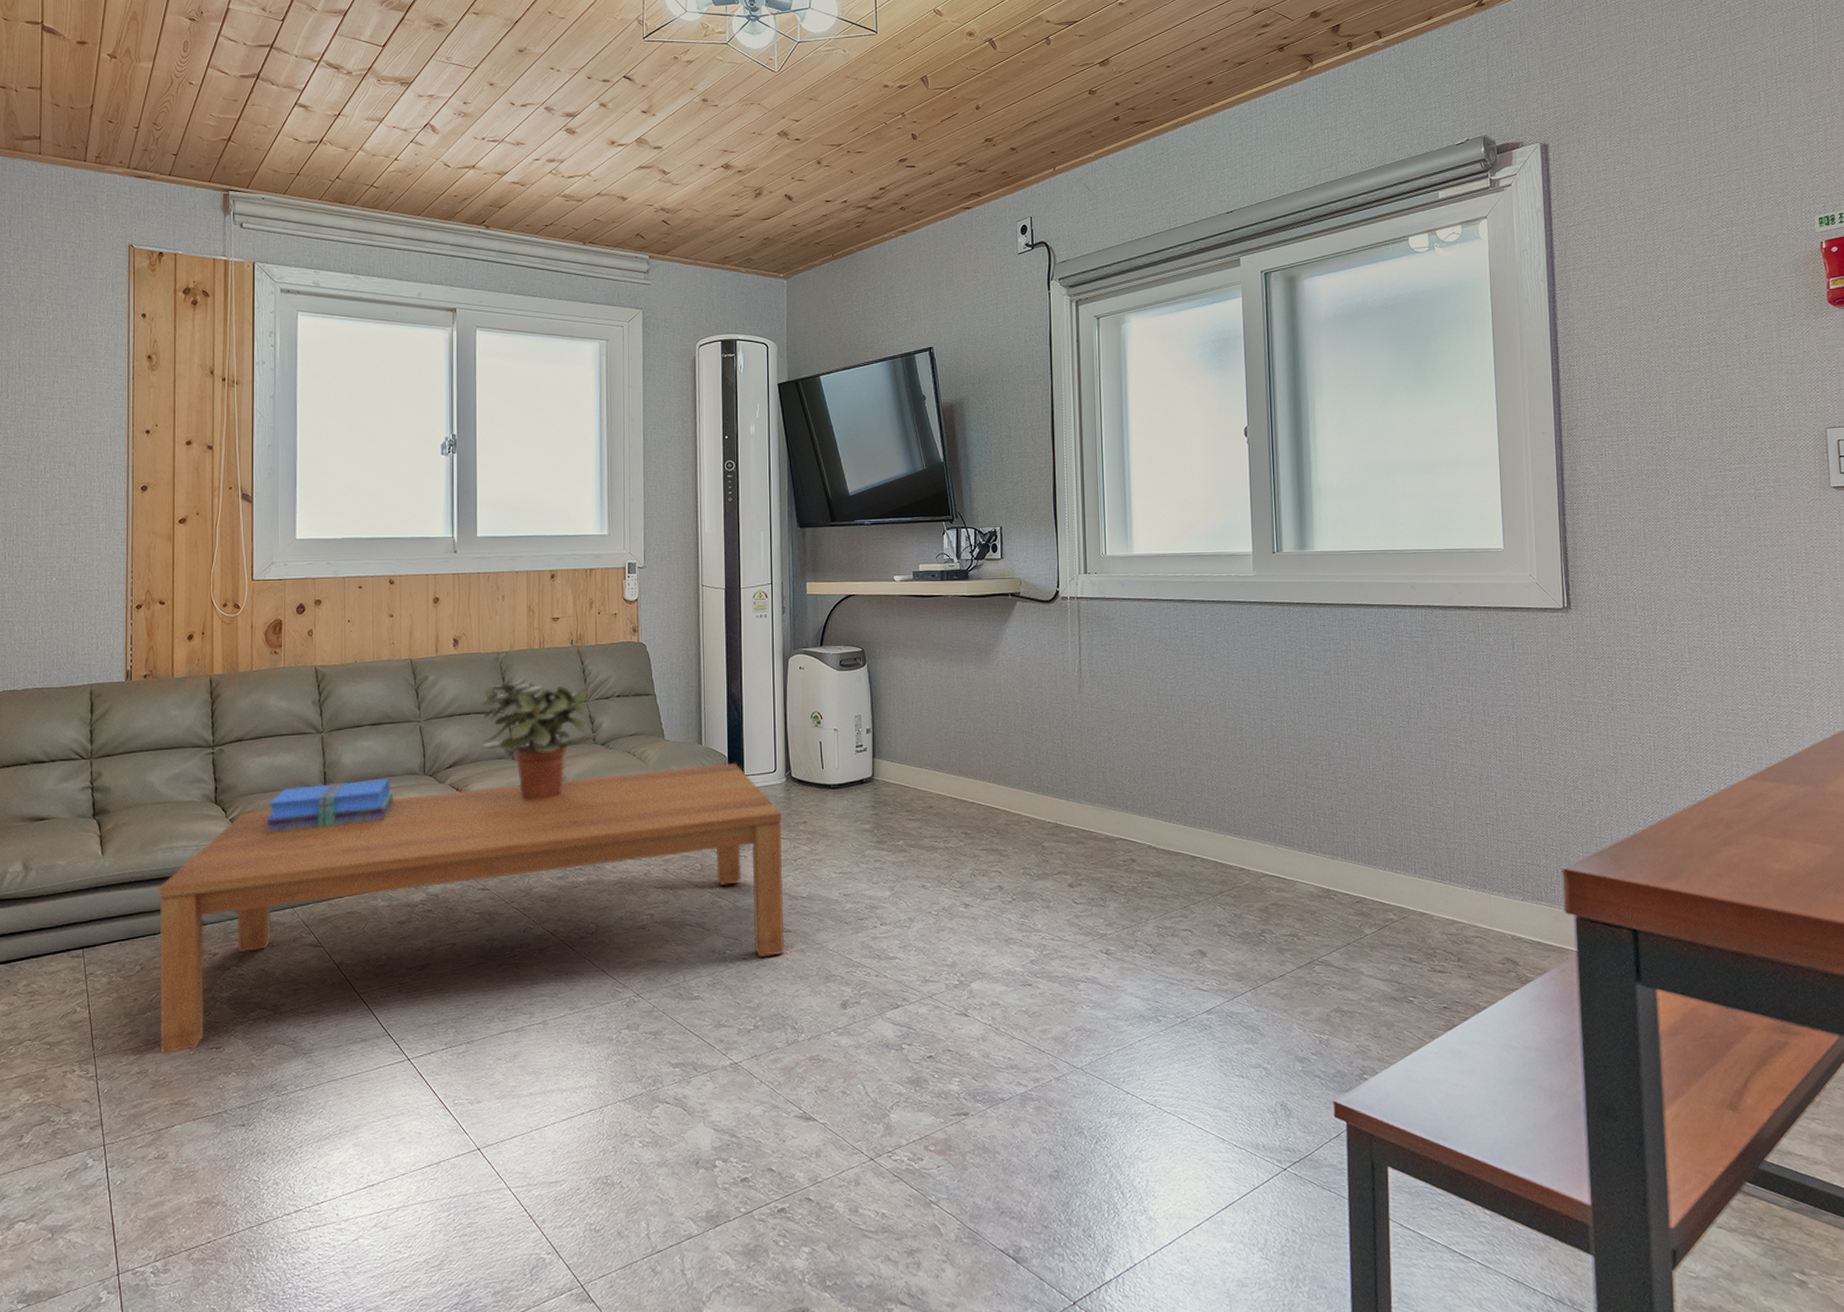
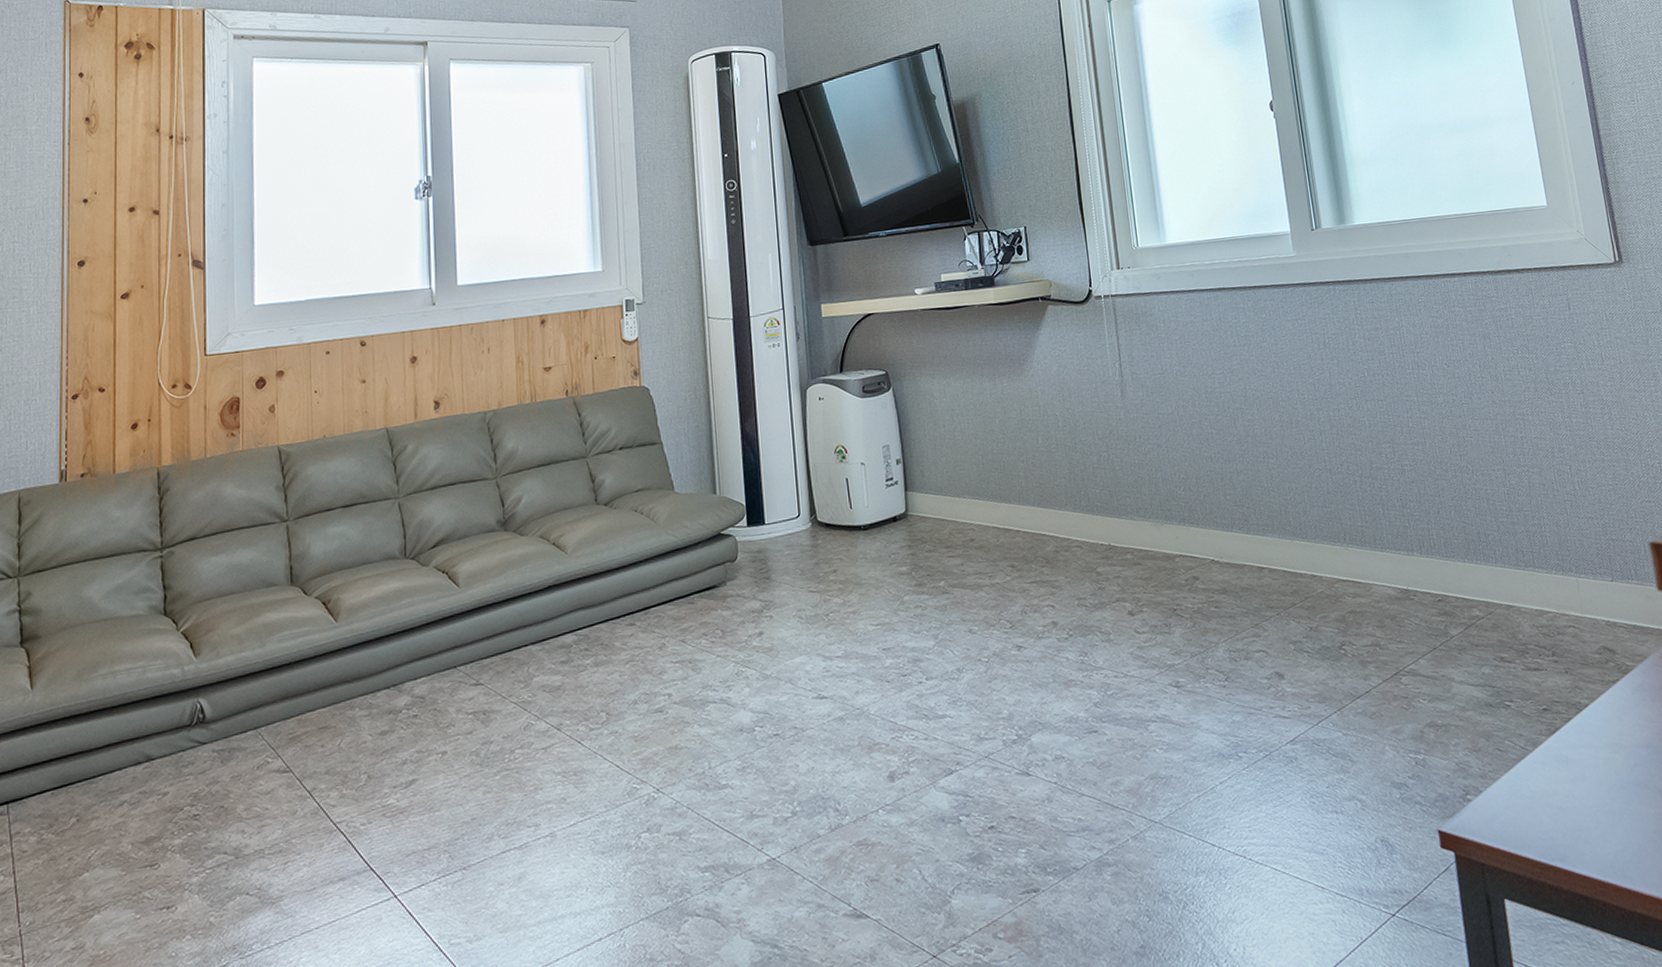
coffee table: present [158,763,784,1054] -> none [97,511,820,922]
books: present [265,778,393,833] -> none [223,567,370,644]
potted plant: present [481,678,597,799] -> none [467,437,599,576]

